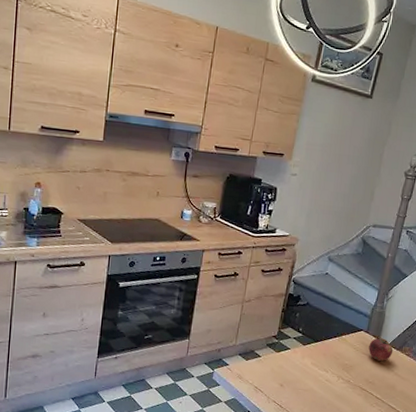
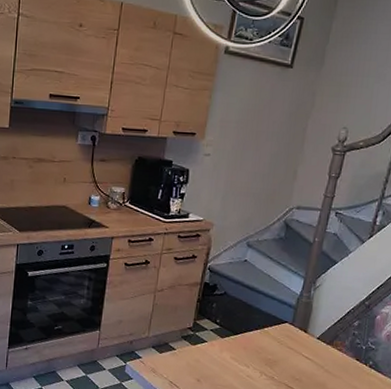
fruit: present [368,338,393,361] -> none [294,331,323,356]

